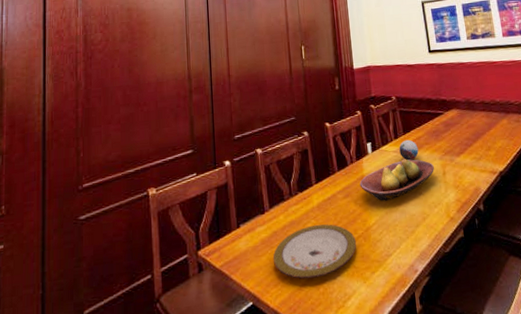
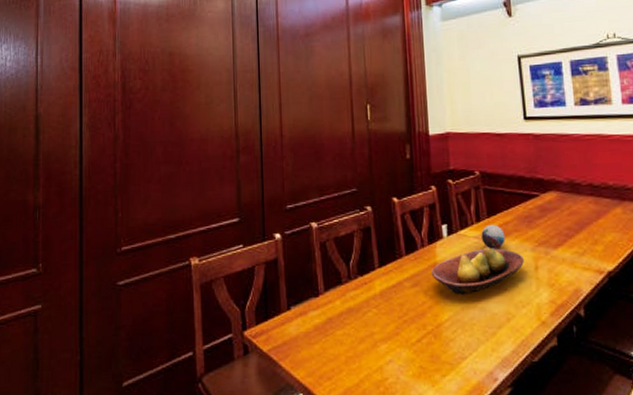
plate: present [273,224,357,279] -> none [327,314,425,375]

